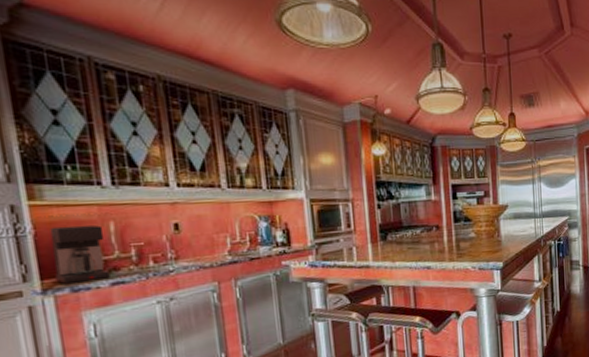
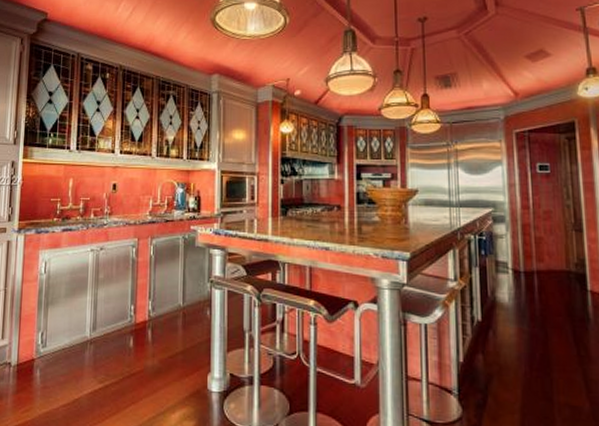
coffee maker: present [50,225,110,285] -> none [28,180,65,227]

